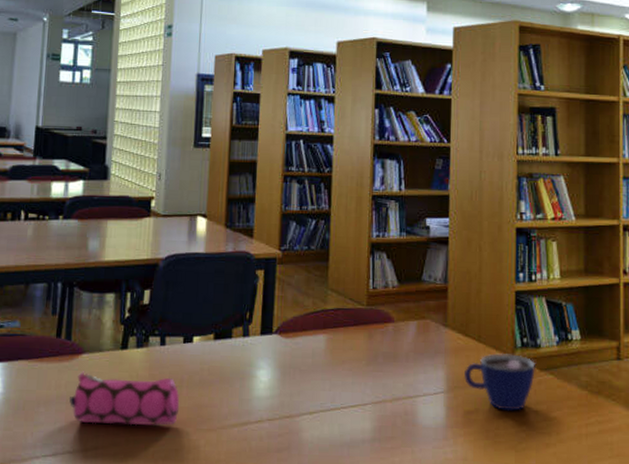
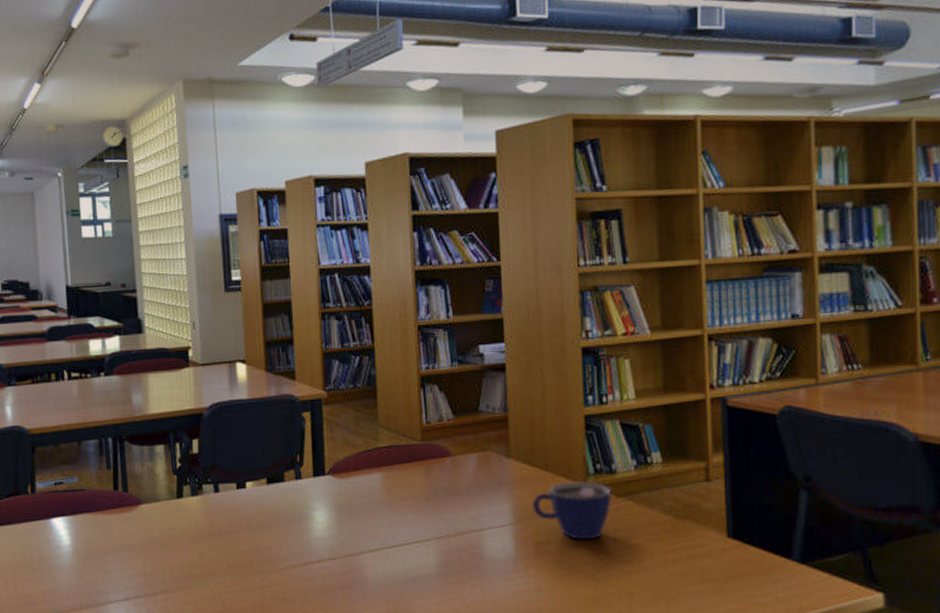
pencil case: present [68,371,180,426] -> none [133,521,240,570]

